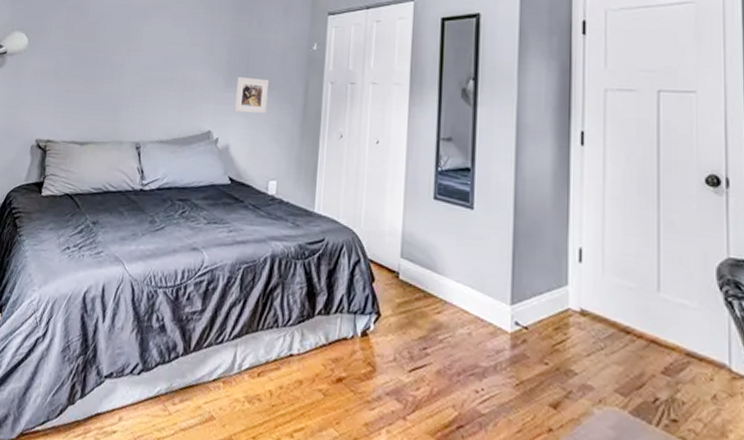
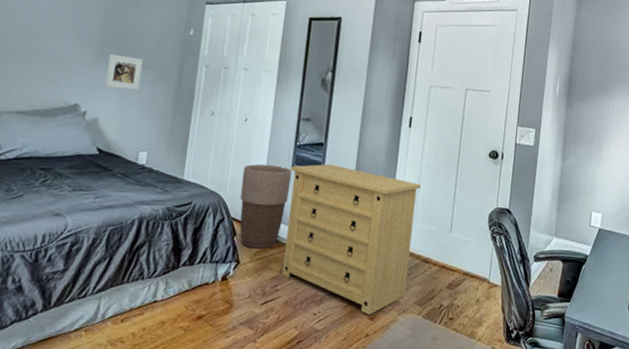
planter: none [376,194,435,300] -> present [240,164,292,249]
dresser: none [431,194,606,402] -> present [281,163,421,315]

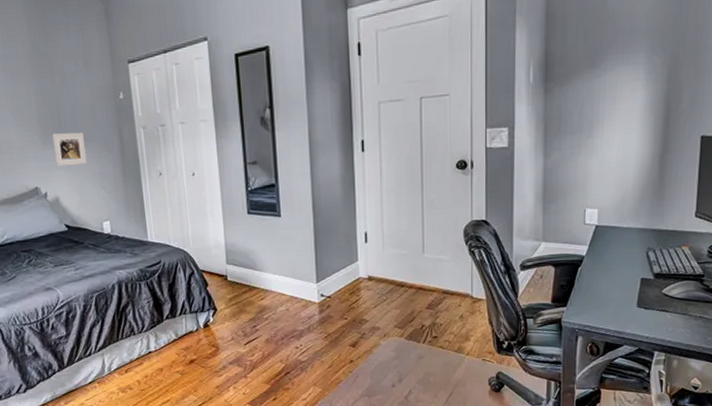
planter: present [240,164,292,249] -> none [201,213,250,296]
dresser: present [281,163,421,315] -> none [246,203,384,343]

